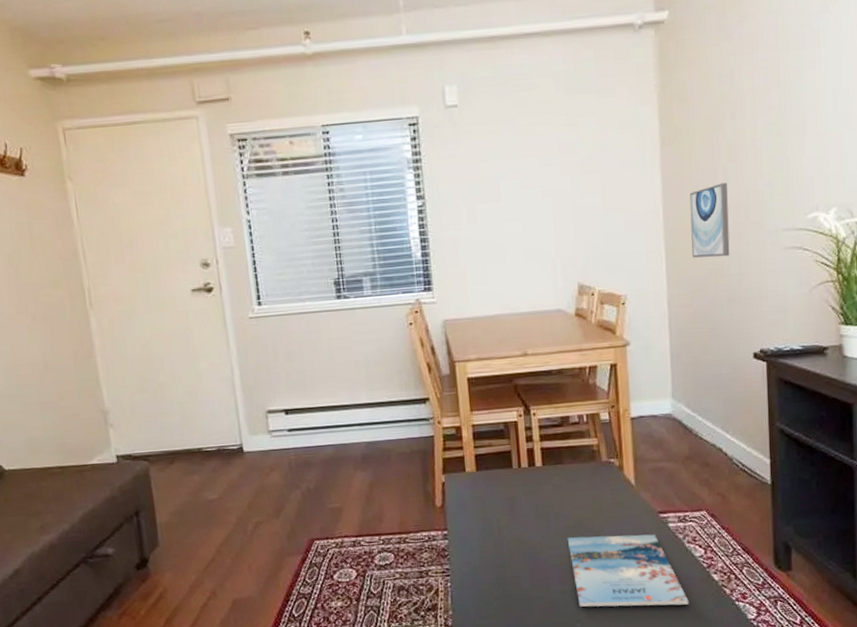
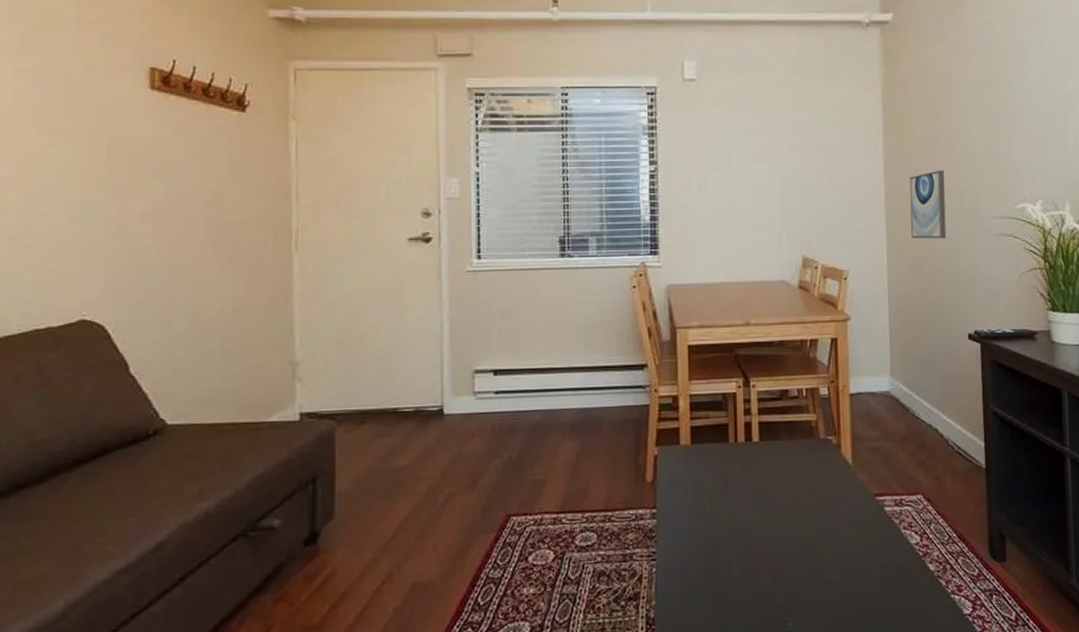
magazine: present [567,534,689,607] -> none [781,518,904,599]

